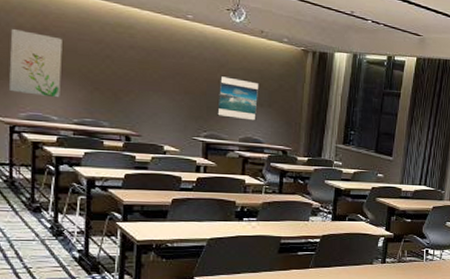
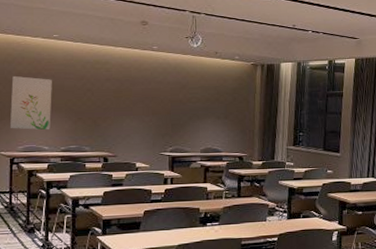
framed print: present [217,75,259,121] -> none [180,95,216,133]

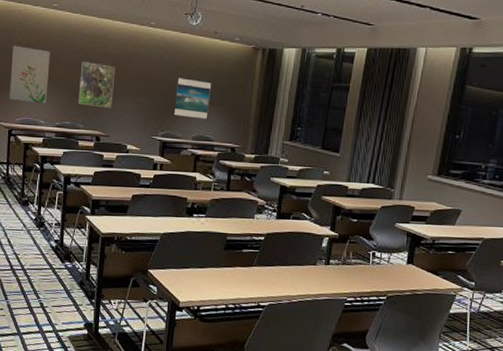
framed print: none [83,87,120,129] -> present [78,62,116,108]
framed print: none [180,95,216,133] -> present [173,77,212,120]

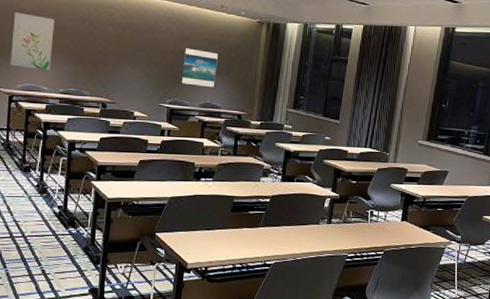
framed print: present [78,62,116,108] -> none [84,30,123,76]

